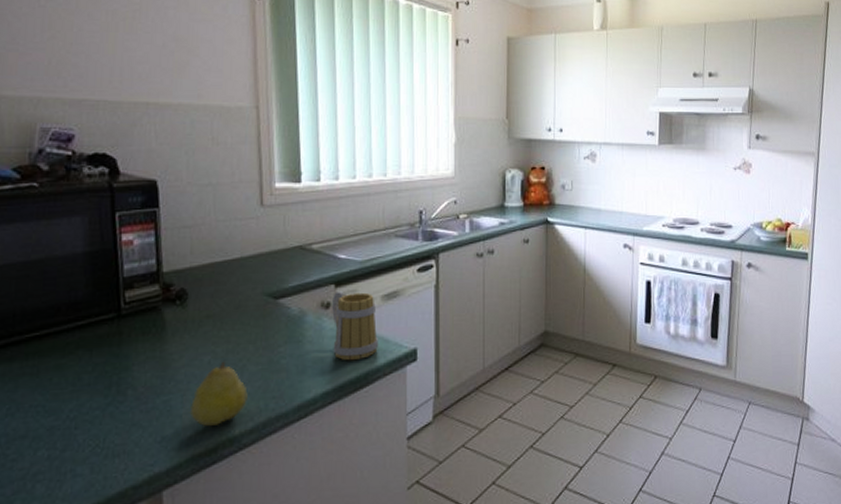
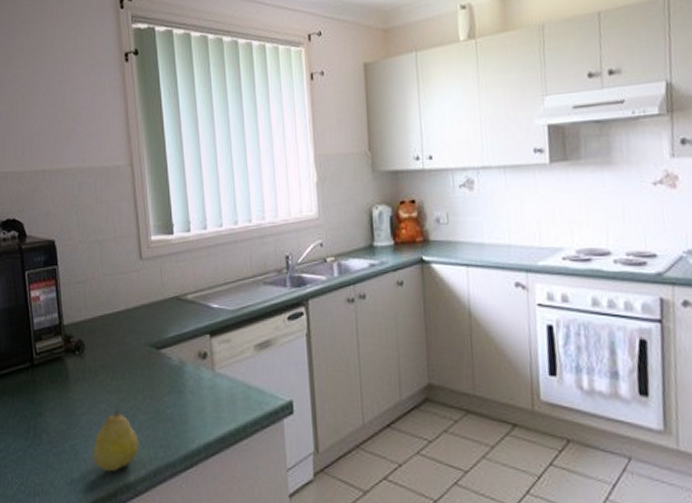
mug: present [332,291,379,361] -> none [208,341,255,412]

